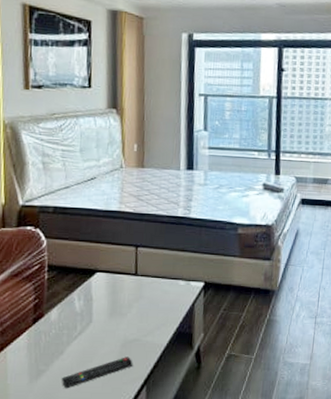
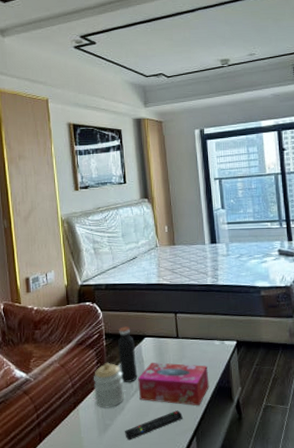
jar: none [28,298,65,352] -> present [94,362,124,408]
water bottle: none [61,258,84,323] -> present [117,326,138,382]
tissue box: none [83,301,168,352] -> present [138,362,209,406]

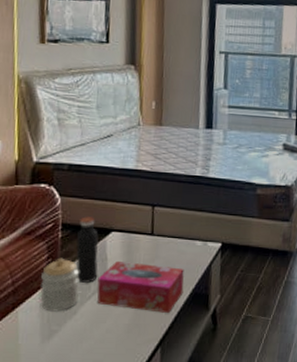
remote control: present [124,410,183,441] -> none [73,317,148,350]

